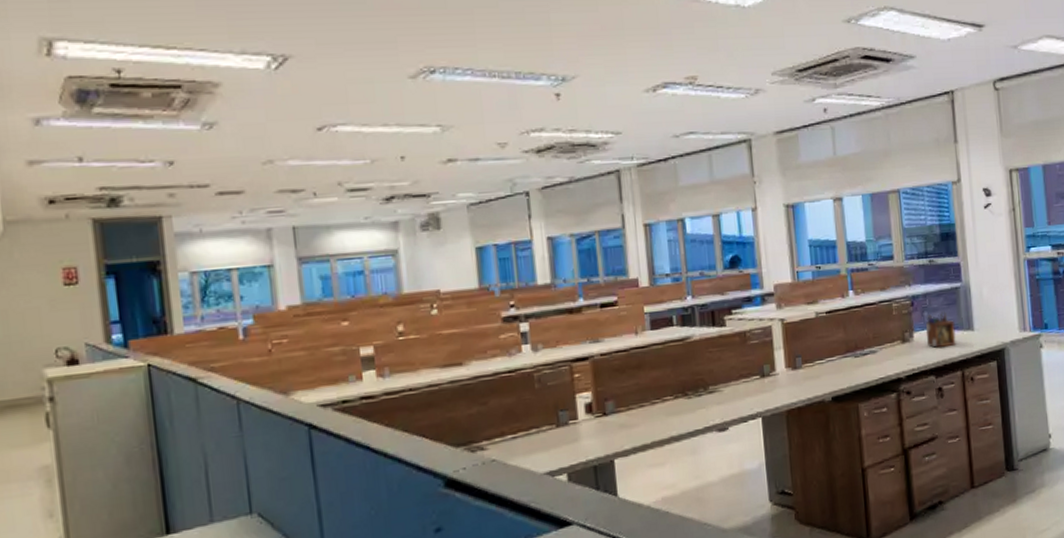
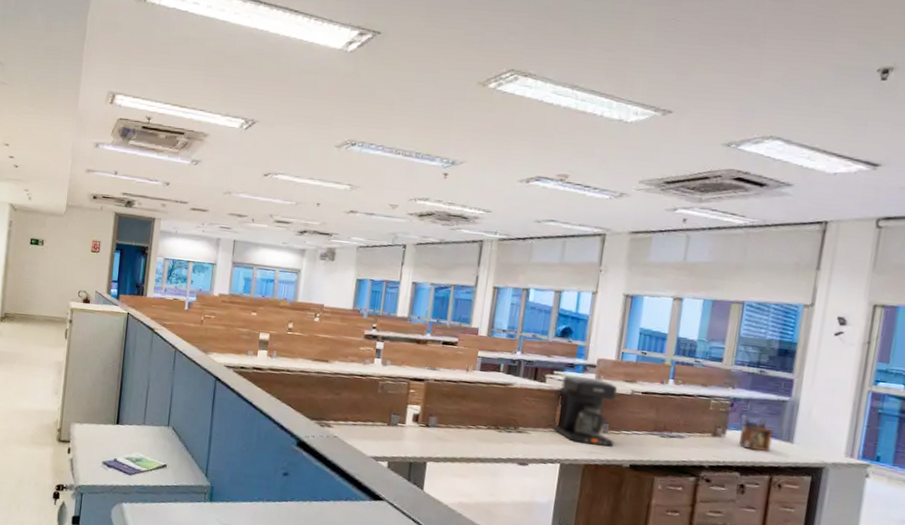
coffee maker: none [742,307,811,388] -> present [553,375,618,447]

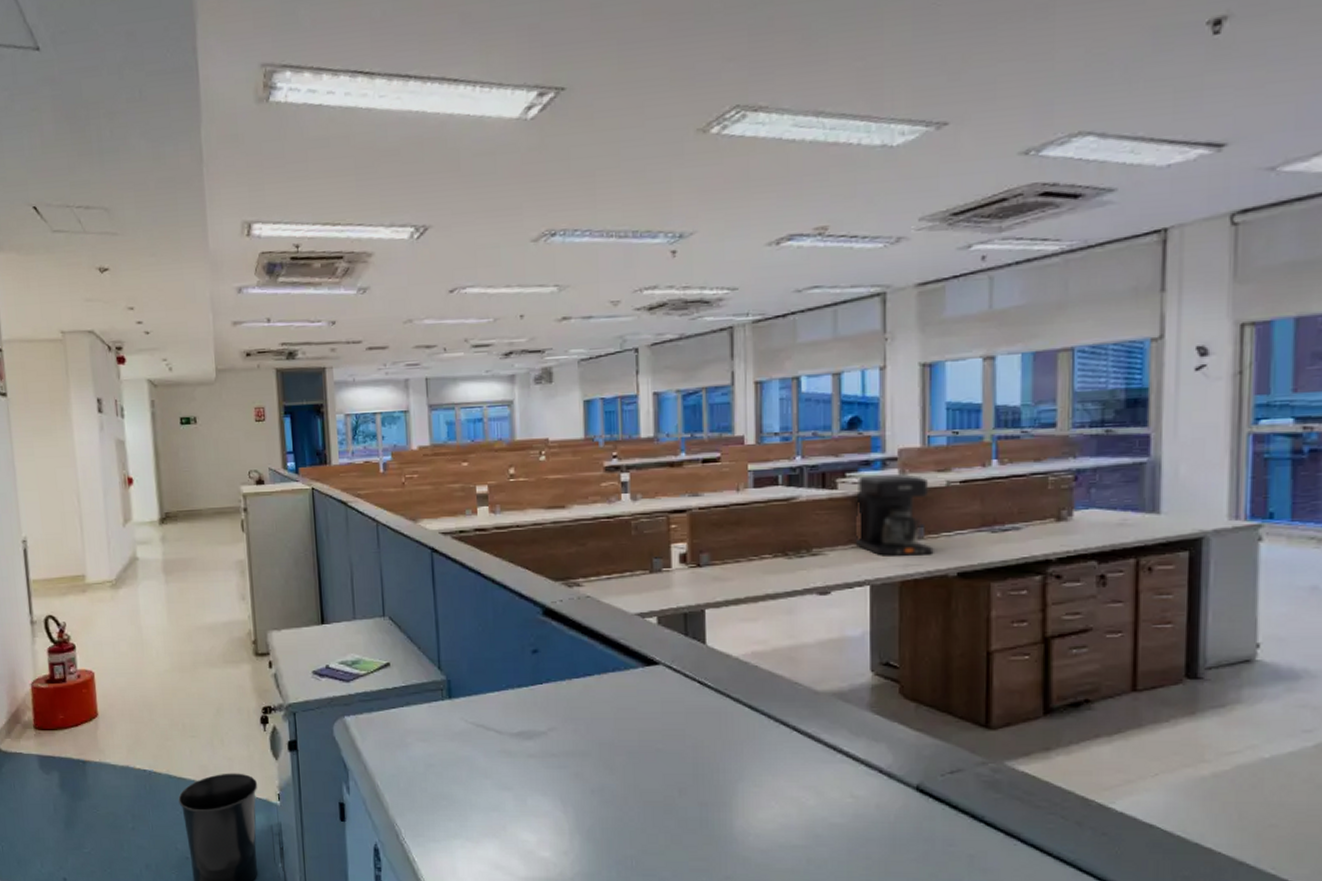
desk organizer: present [738,418,774,452] -> none [1090,489,1133,530]

